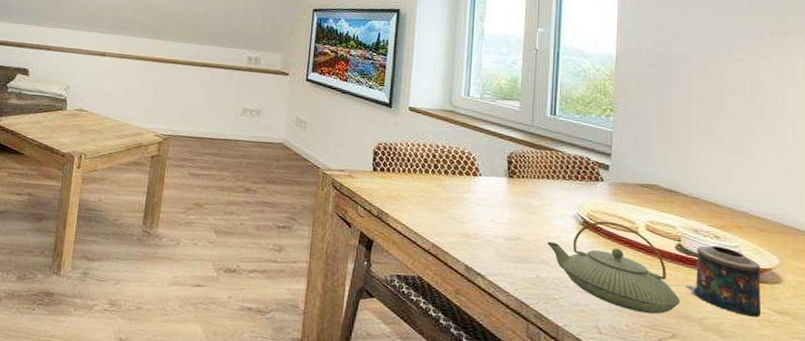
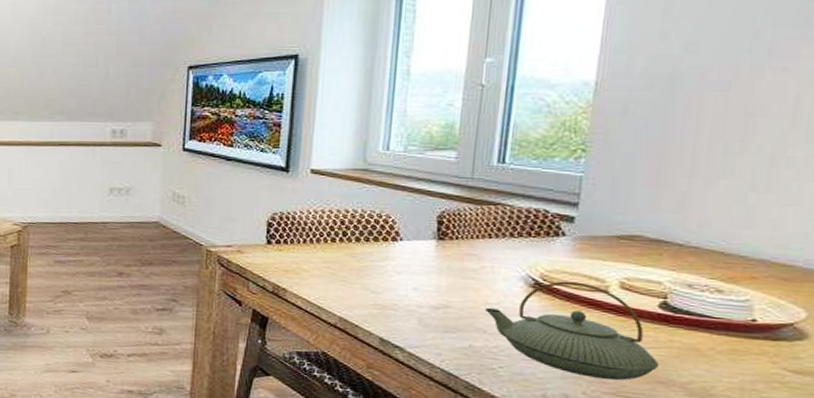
candle: present [685,245,762,318] -> none [668,300,778,379]

